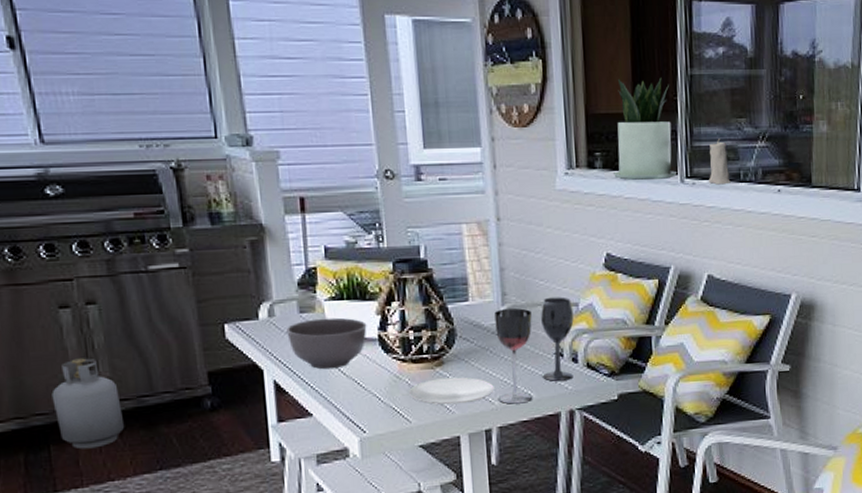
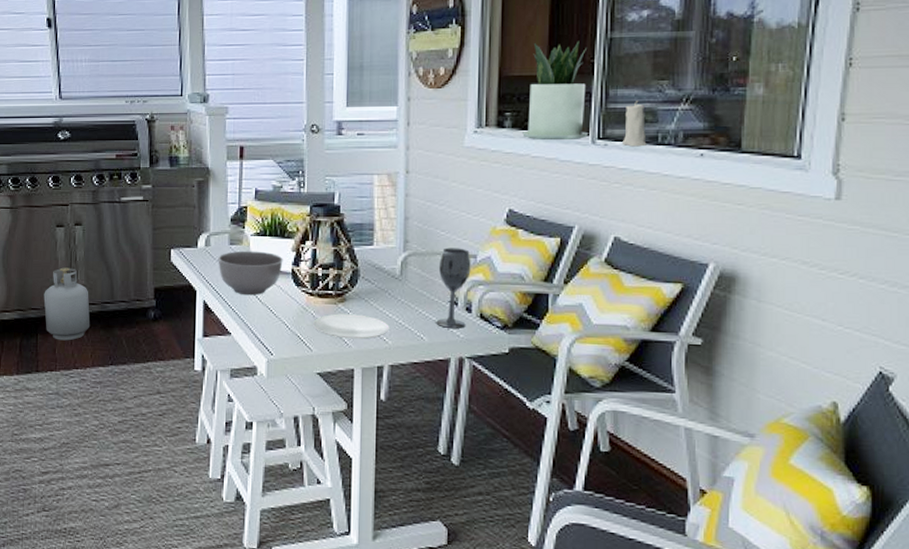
wineglass: present [494,308,532,404] -> none [392,255,431,346]

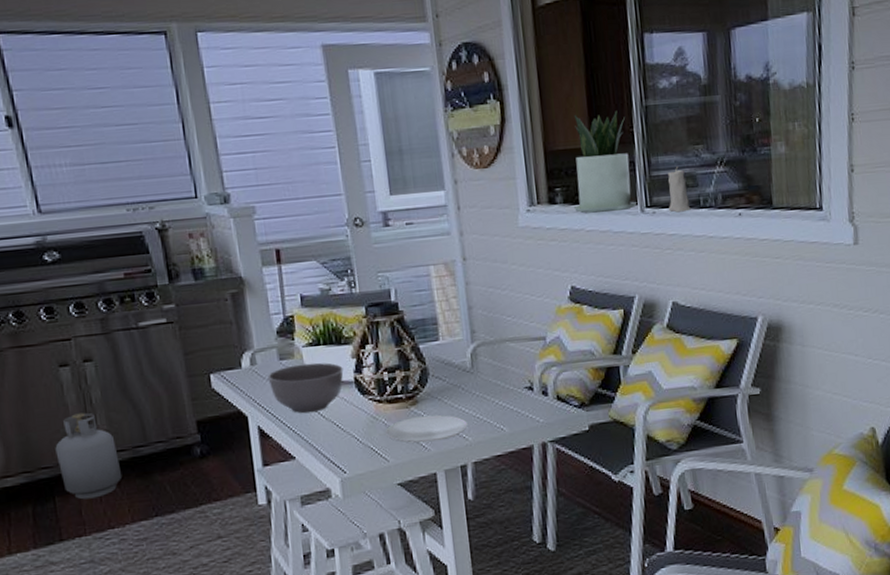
wine glass: present [436,247,471,328] -> none [508,331,544,415]

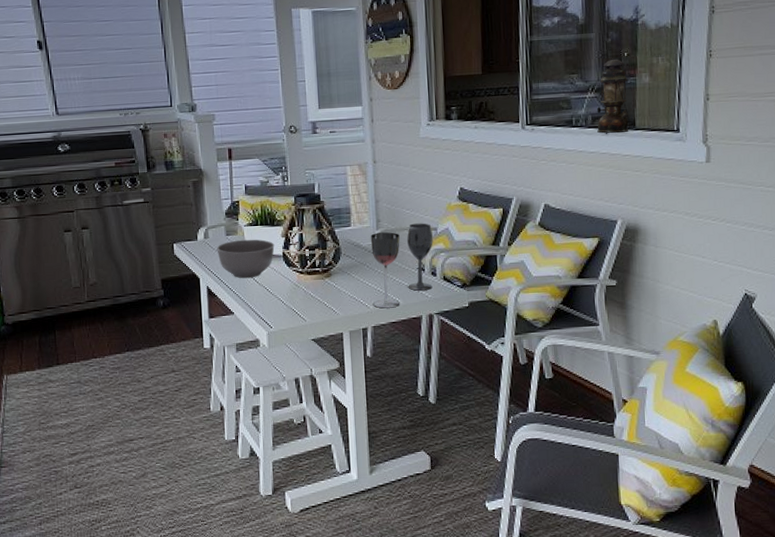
gas cylinder: present [55,412,123,500] -> none [58,268,105,334]
plate: present [385,415,468,443] -> none [304,286,370,308]
wineglass: none [464,344,505,440] -> present [371,232,400,309]
wine glass: none [508,331,544,415] -> present [406,223,433,291]
planter: present [573,110,638,214] -> none [466,44,519,129]
candle: present [667,167,691,213] -> none [546,92,564,130]
lantern: none [728,126,767,215] -> present [597,60,631,134]

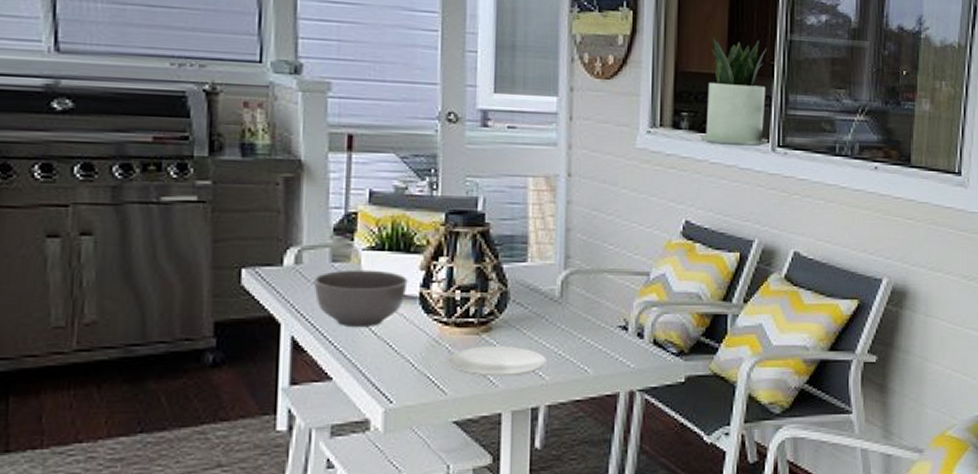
plate: none [304,286,370,308] -> present [447,346,547,377]
wineglass: present [371,232,400,309] -> none [549,274,597,380]
wine glass: present [406,223,433,291] -> none [602,264,643,357]
planter: none [466,44,519,129] -> present [700,38,769,147]
lantern: present [597,60,631,134] -> none [865,77,906,170]

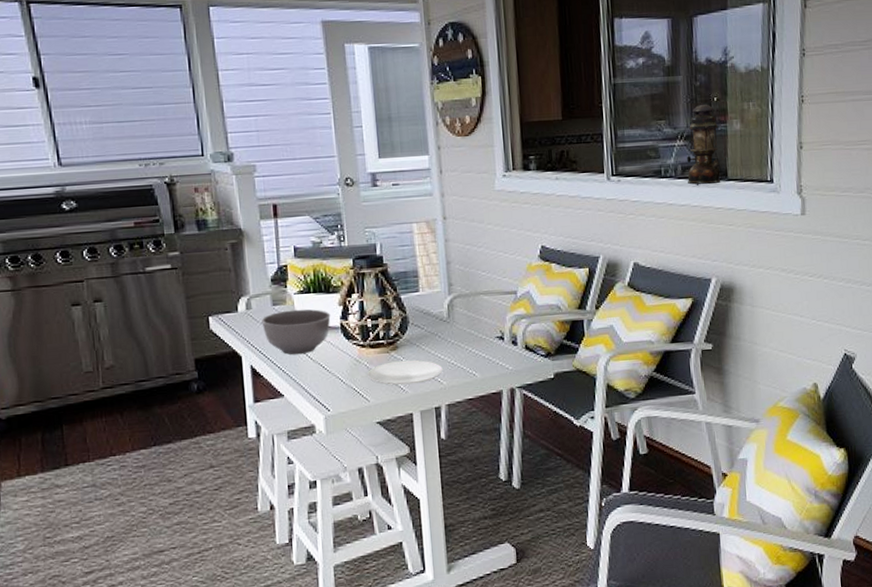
planter: present [700,38,769,147] -> none [546,87,604,180]
lantern: none [865,77,906,170] -> present [687,105,723,185]

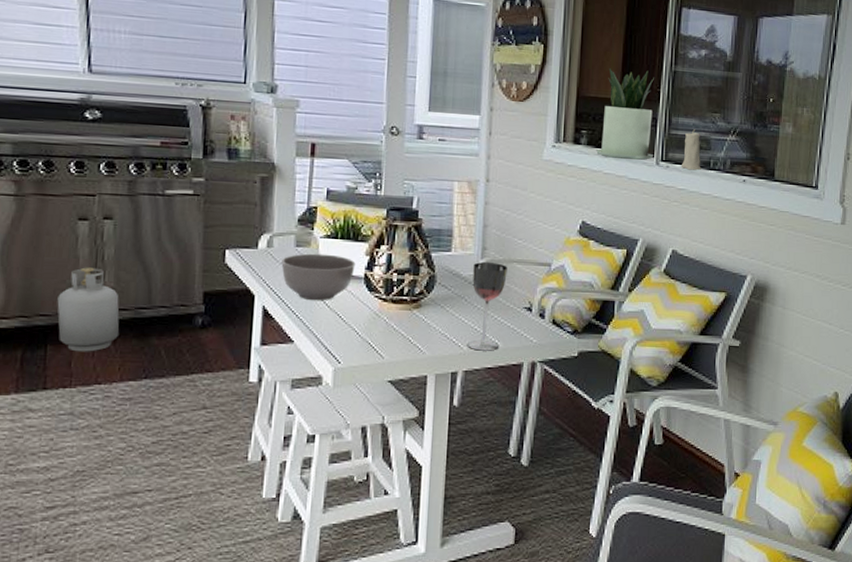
gas cylinder: none [65,348,125,428] -> present [57,267,120,352]
plate: present [367,360,443,386] -> none [385,320,465,346]
wineglass: none [442,297,476,384] -> present [467,262,507,351]
planter: none [546,87,604,180] -> present [596,68,654,161]
candle: none [632,140,653,181] -> present [682,129,701,171]
lantern: present [687,105,723,185] -> none [735,104,771,183]

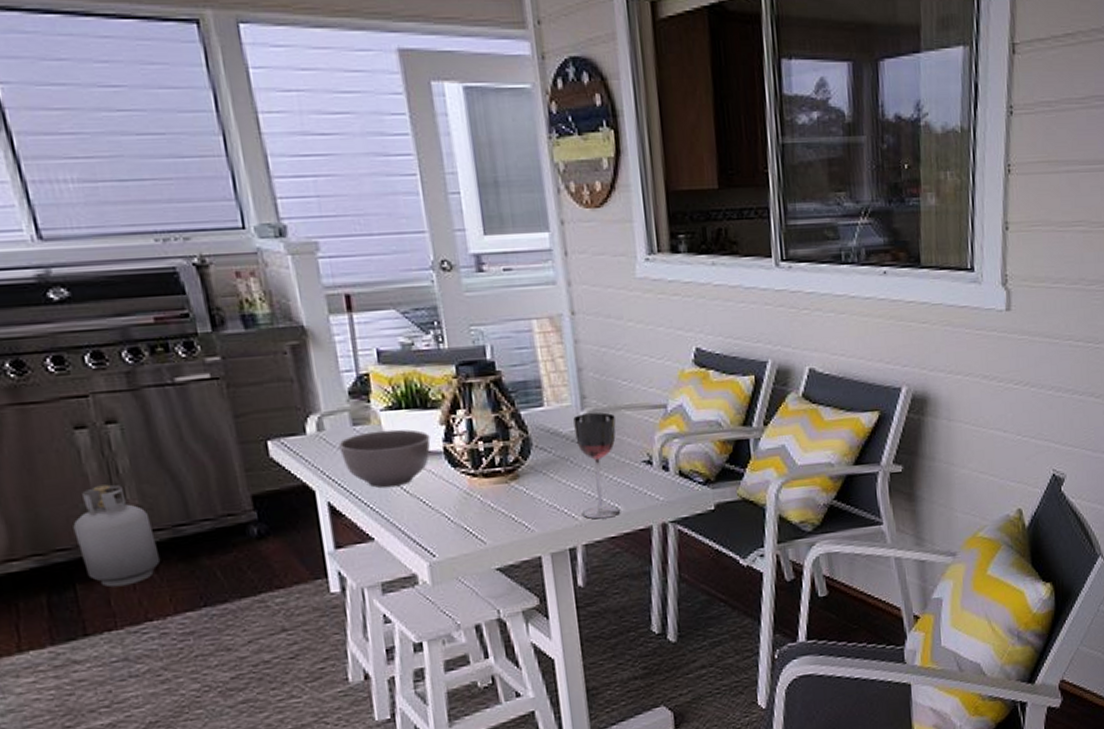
planter: present [596,68,654,161] -> none [700,147,772,266]
candle: present [682,129,701,171] -> none [805,216,831,268]

